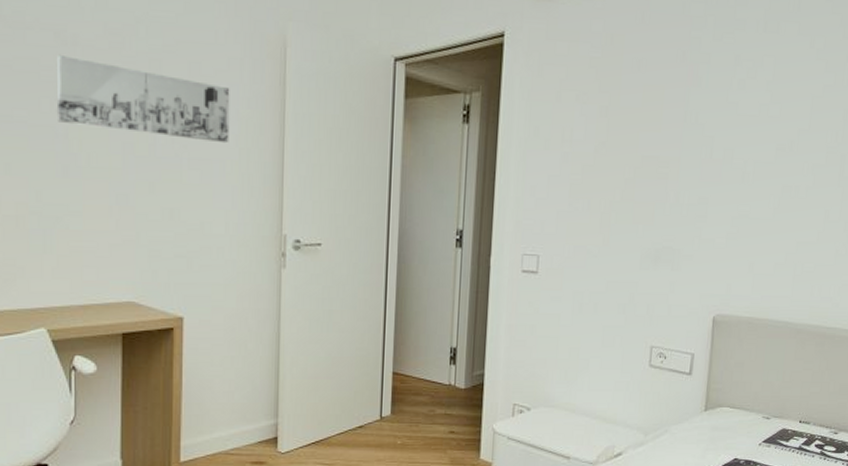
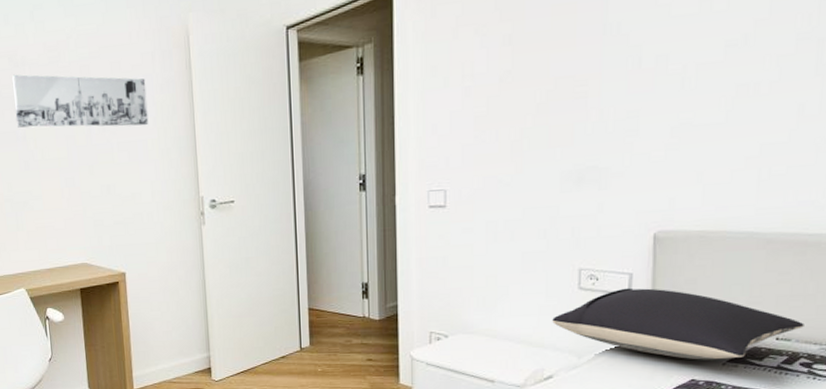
pillow: none [625,367,820,440] -> present [552,288,804,360]

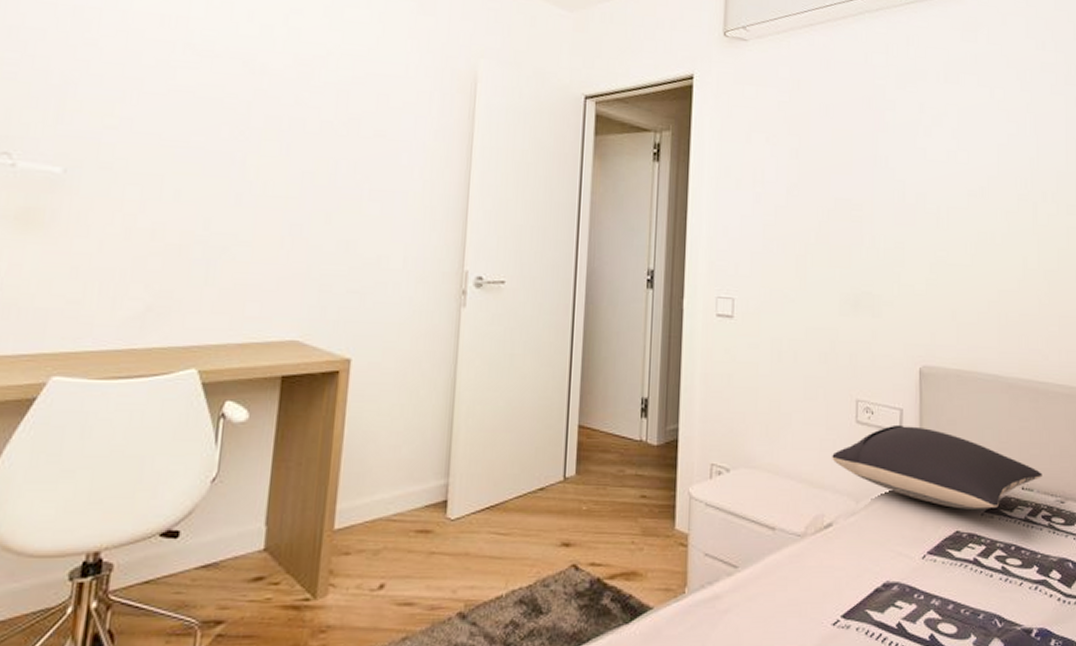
wall art: present [11,74,149,128] -> none [235,82,418,175]

